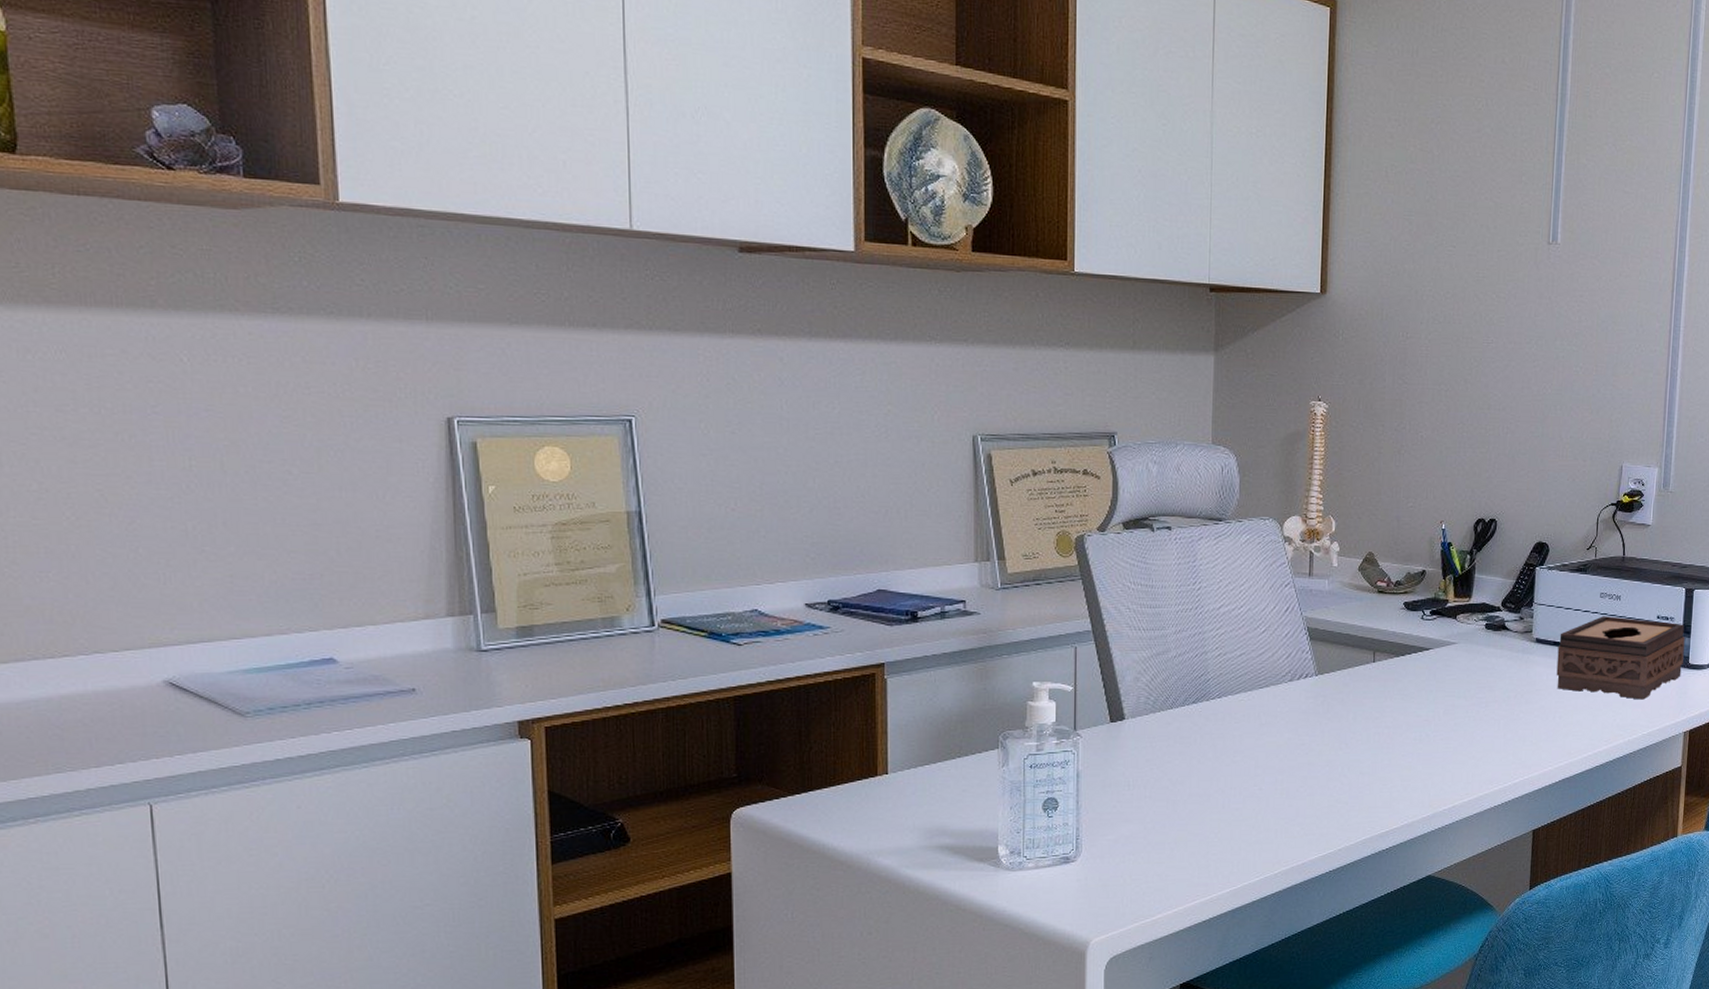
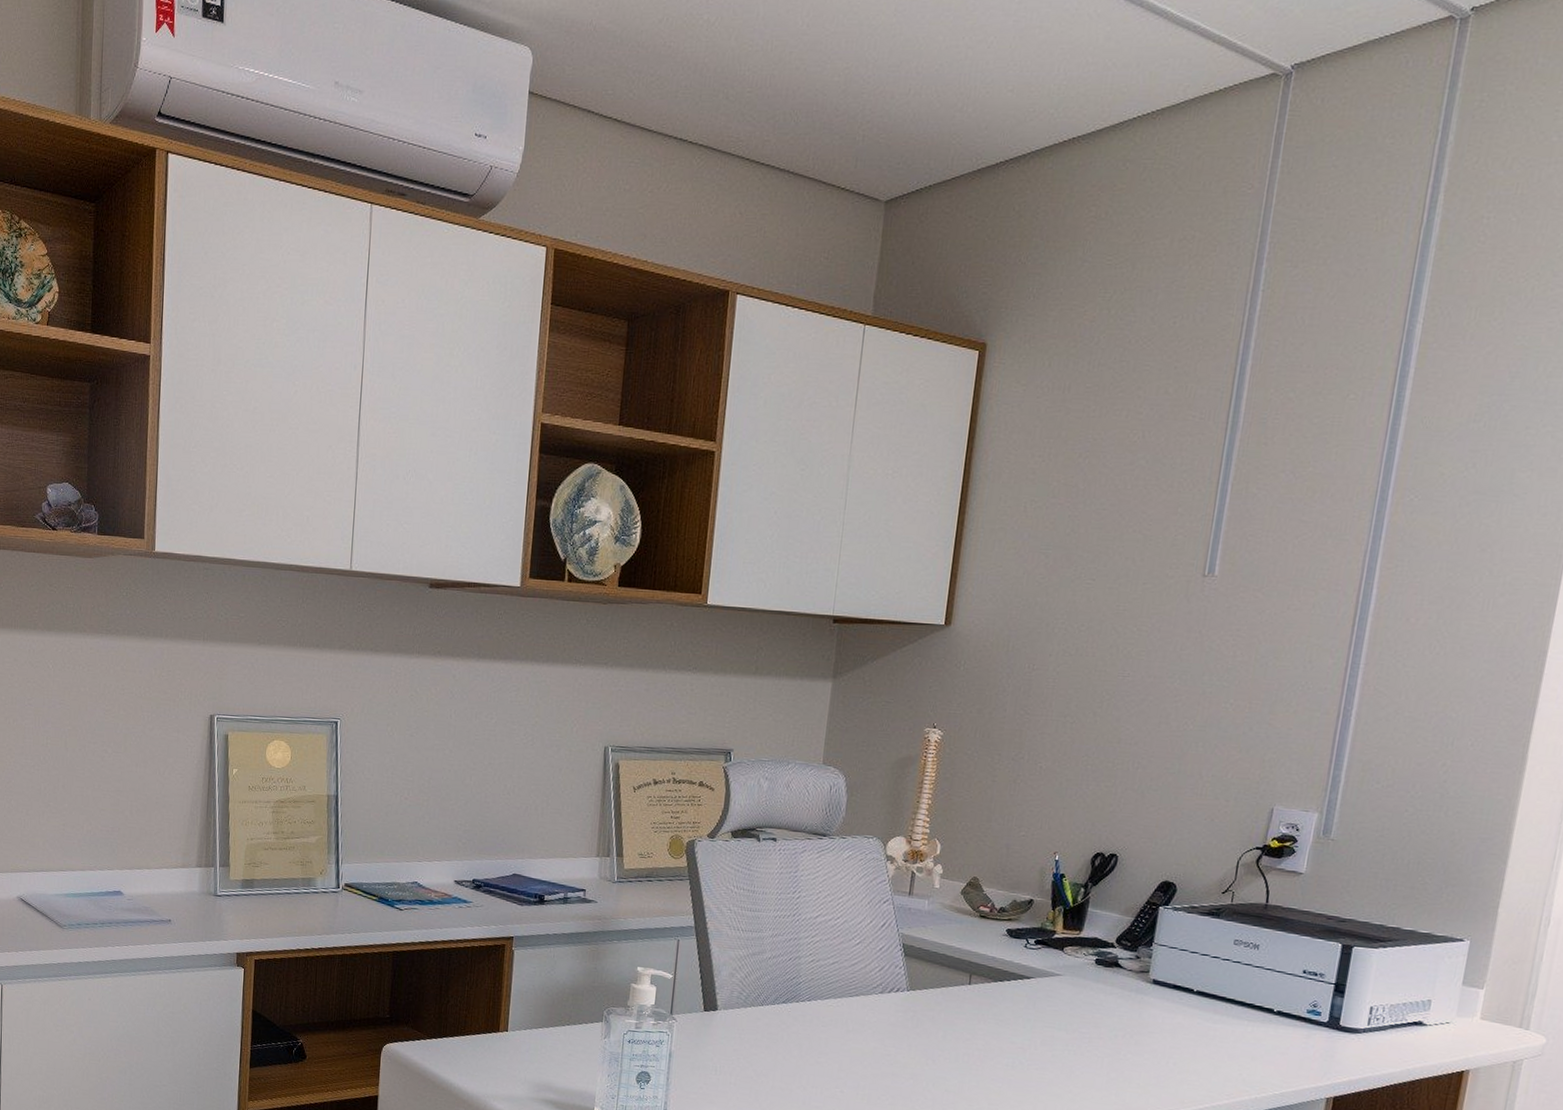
tissue box: present [1556,616,1685,700] -> none [1173,964,1337,1057]

